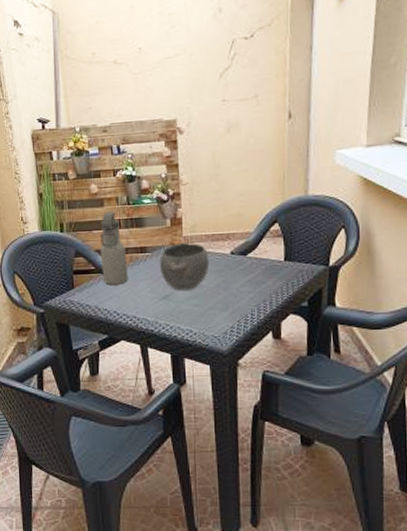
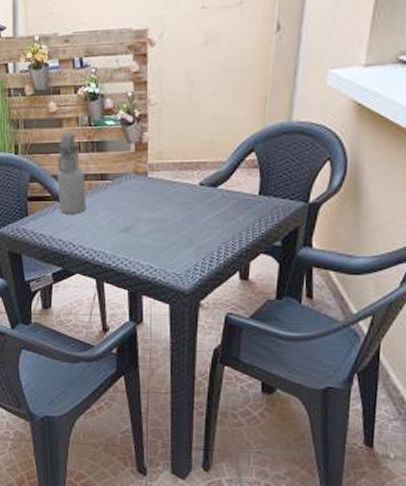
bowl: present [160,242,210,290] -> none [121,170,176,223]

